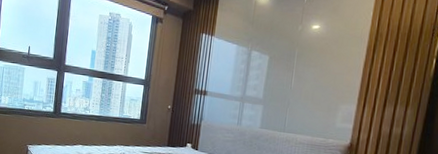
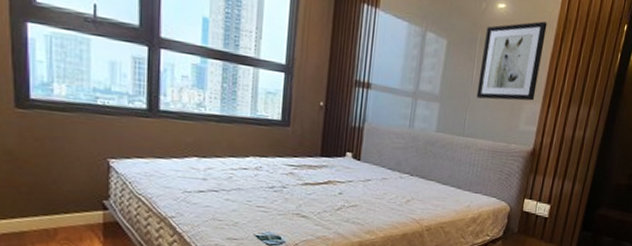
wall art: none [295,36,359,103] -> present [476,21,547,101]

